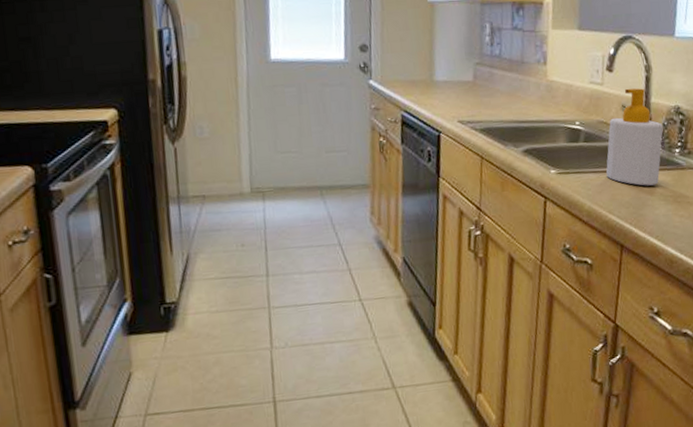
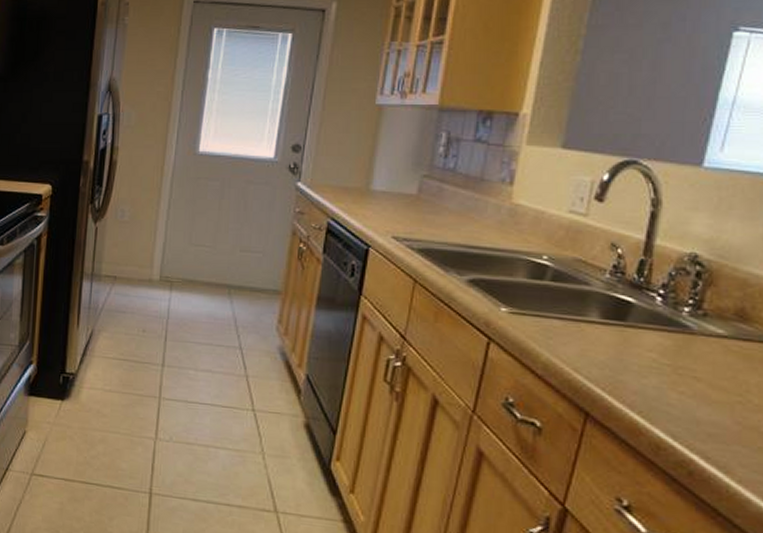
soap bottle: present [605,87,663,186] -> none [576,223,668,348]

